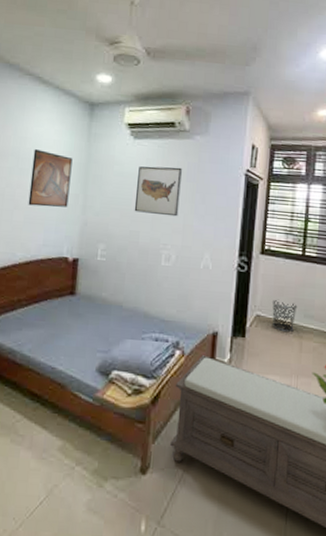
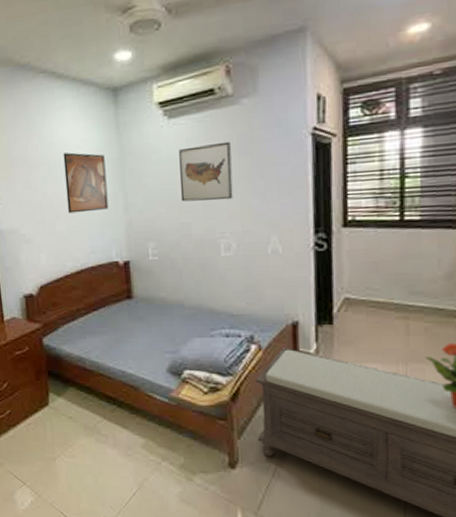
waste bin: present [271,299,298,333] -> none [365,277,399,314]

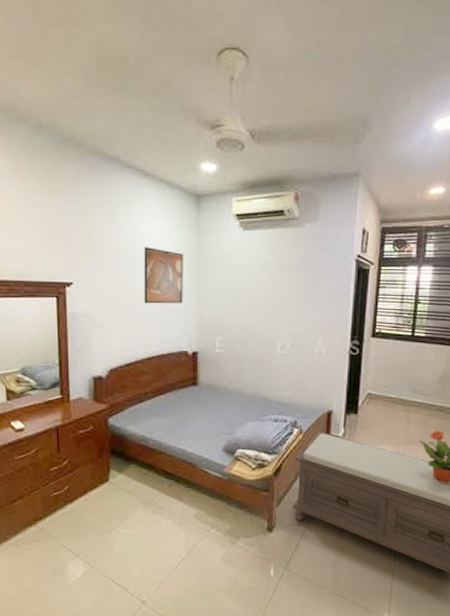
wall art: present [179,141,233,202] -> none [248,257,294,306]

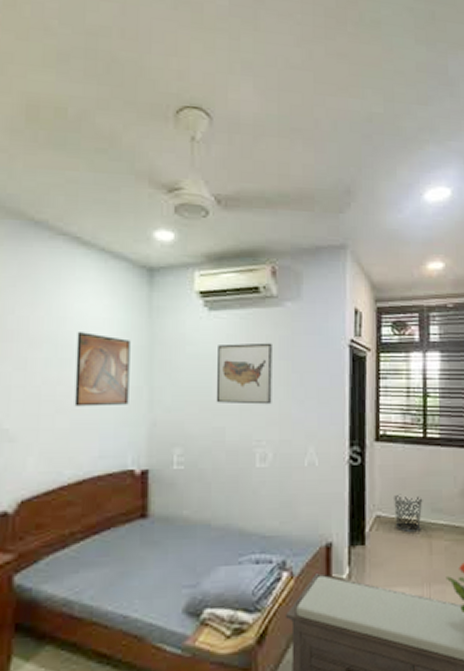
wall art: none [248,257,294,306] -> present [216,342,274,405]
waste bin: none [382,378,407,407] -> present [394,494,423,533]

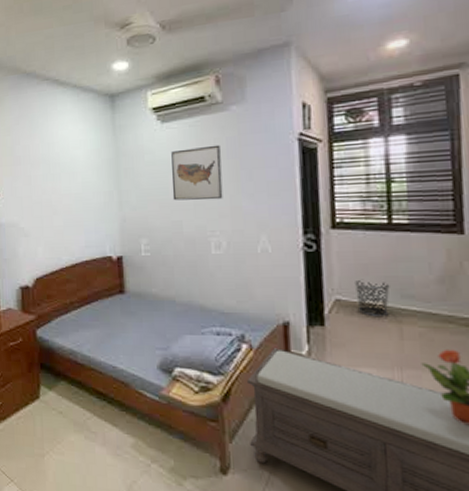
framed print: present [74,332,130,407] -> none [62,152,104,209]

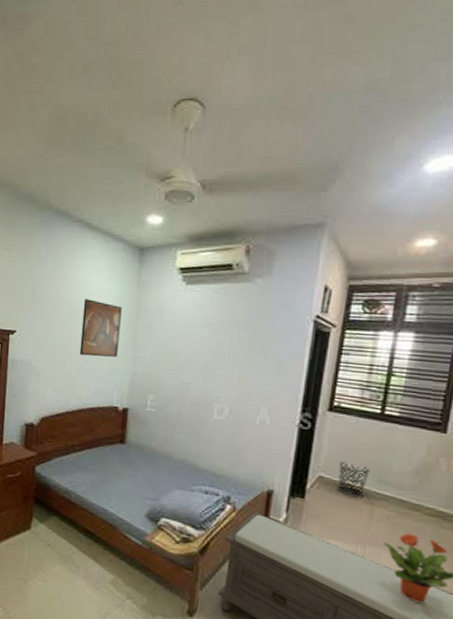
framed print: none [62,152,104,209] -> present [79,299,122,357]
wall art: present [171,144,223,201] -> none [185,313,240,368]

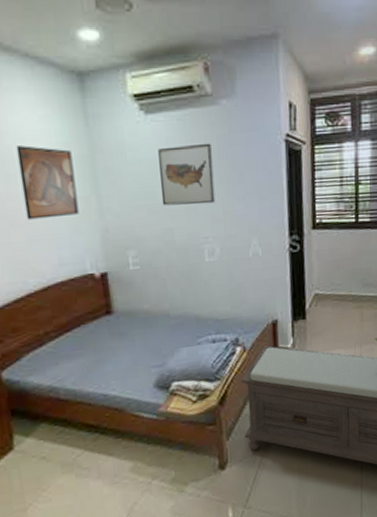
wall art: none [185,313,240,368] -> present [158,143,215,206]
waste bin: present [337,461,371,498] -> none [330,273,355,306]

